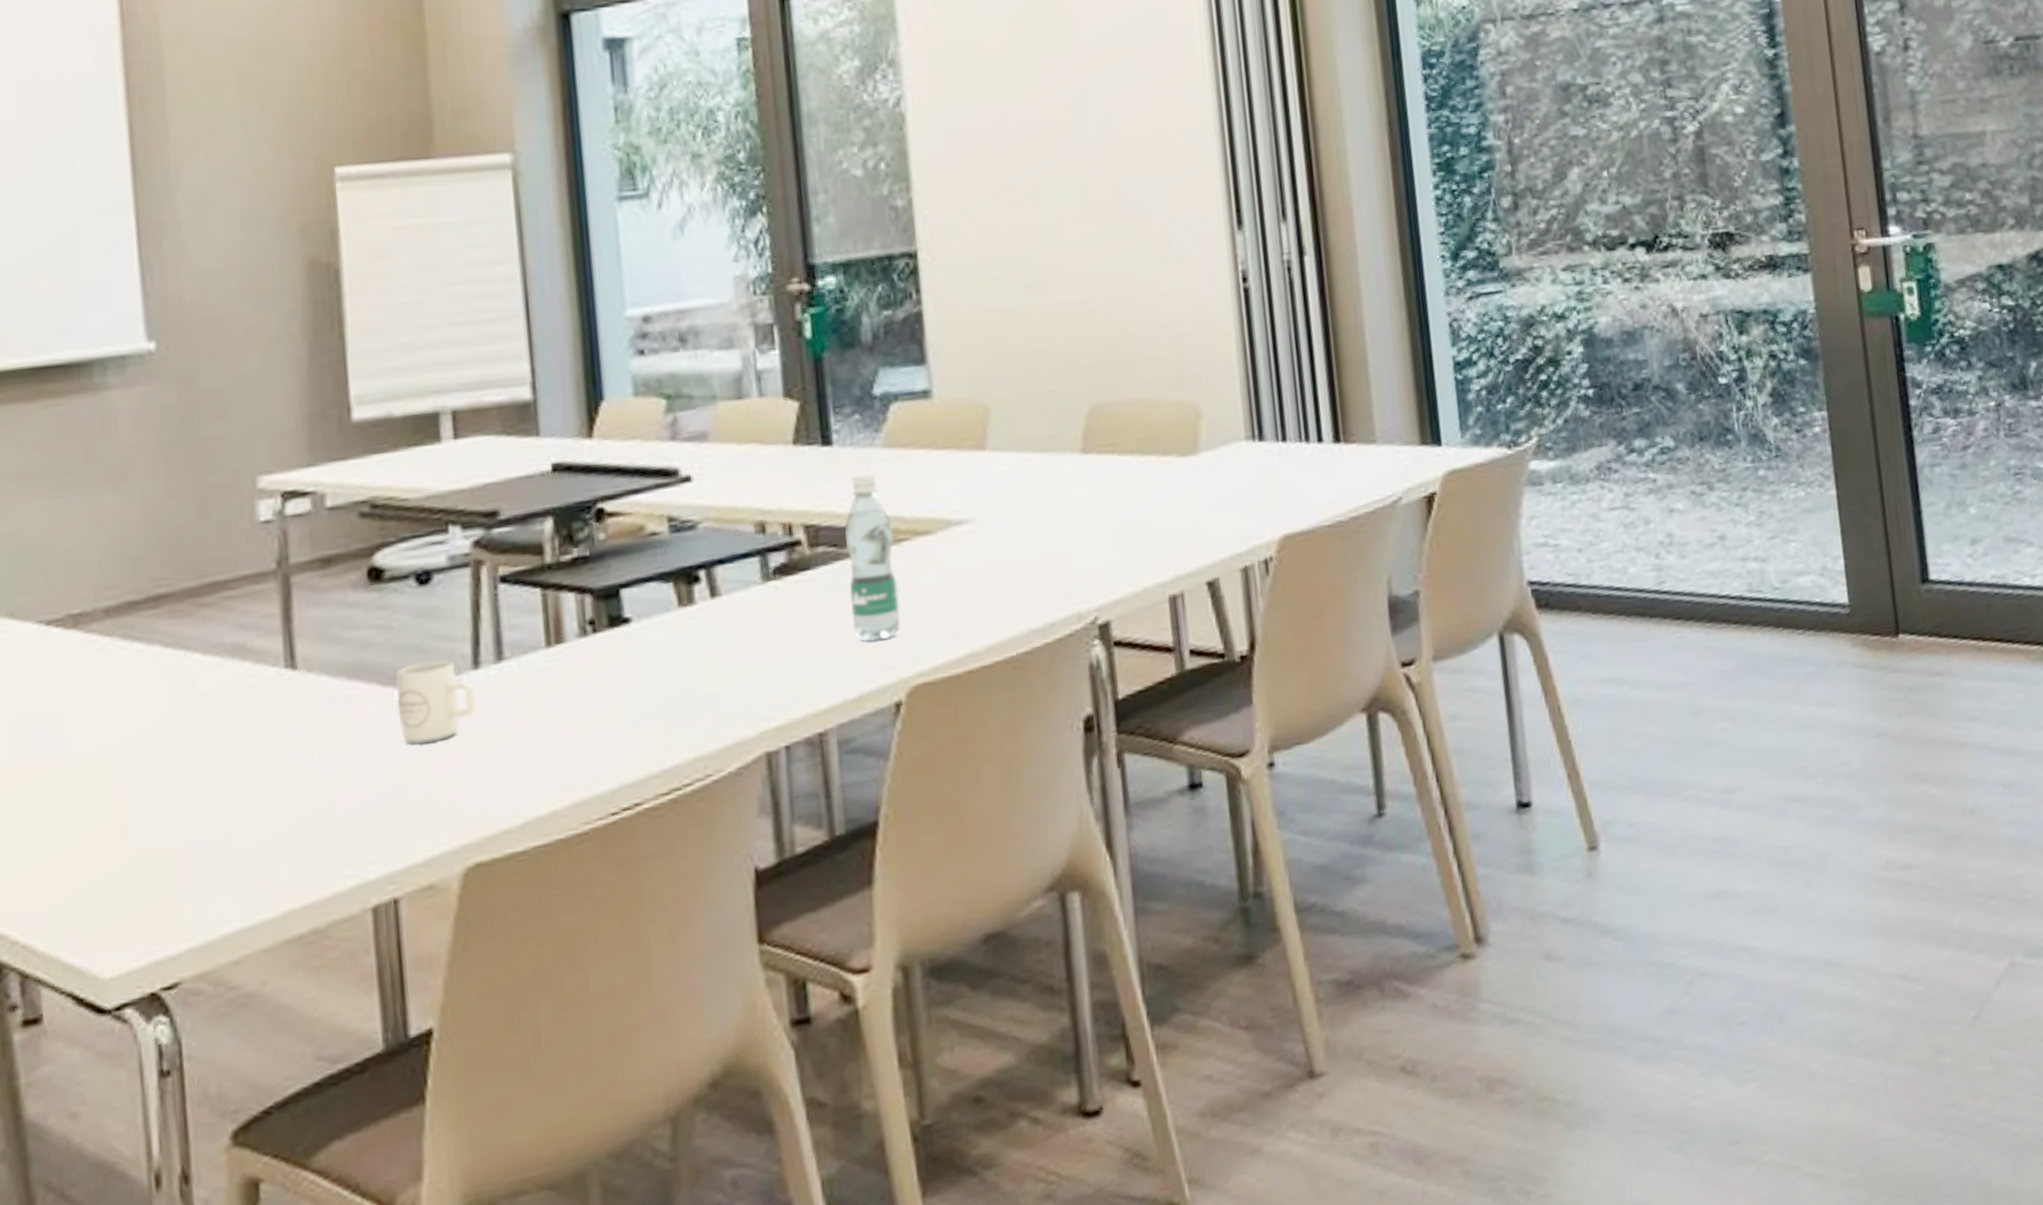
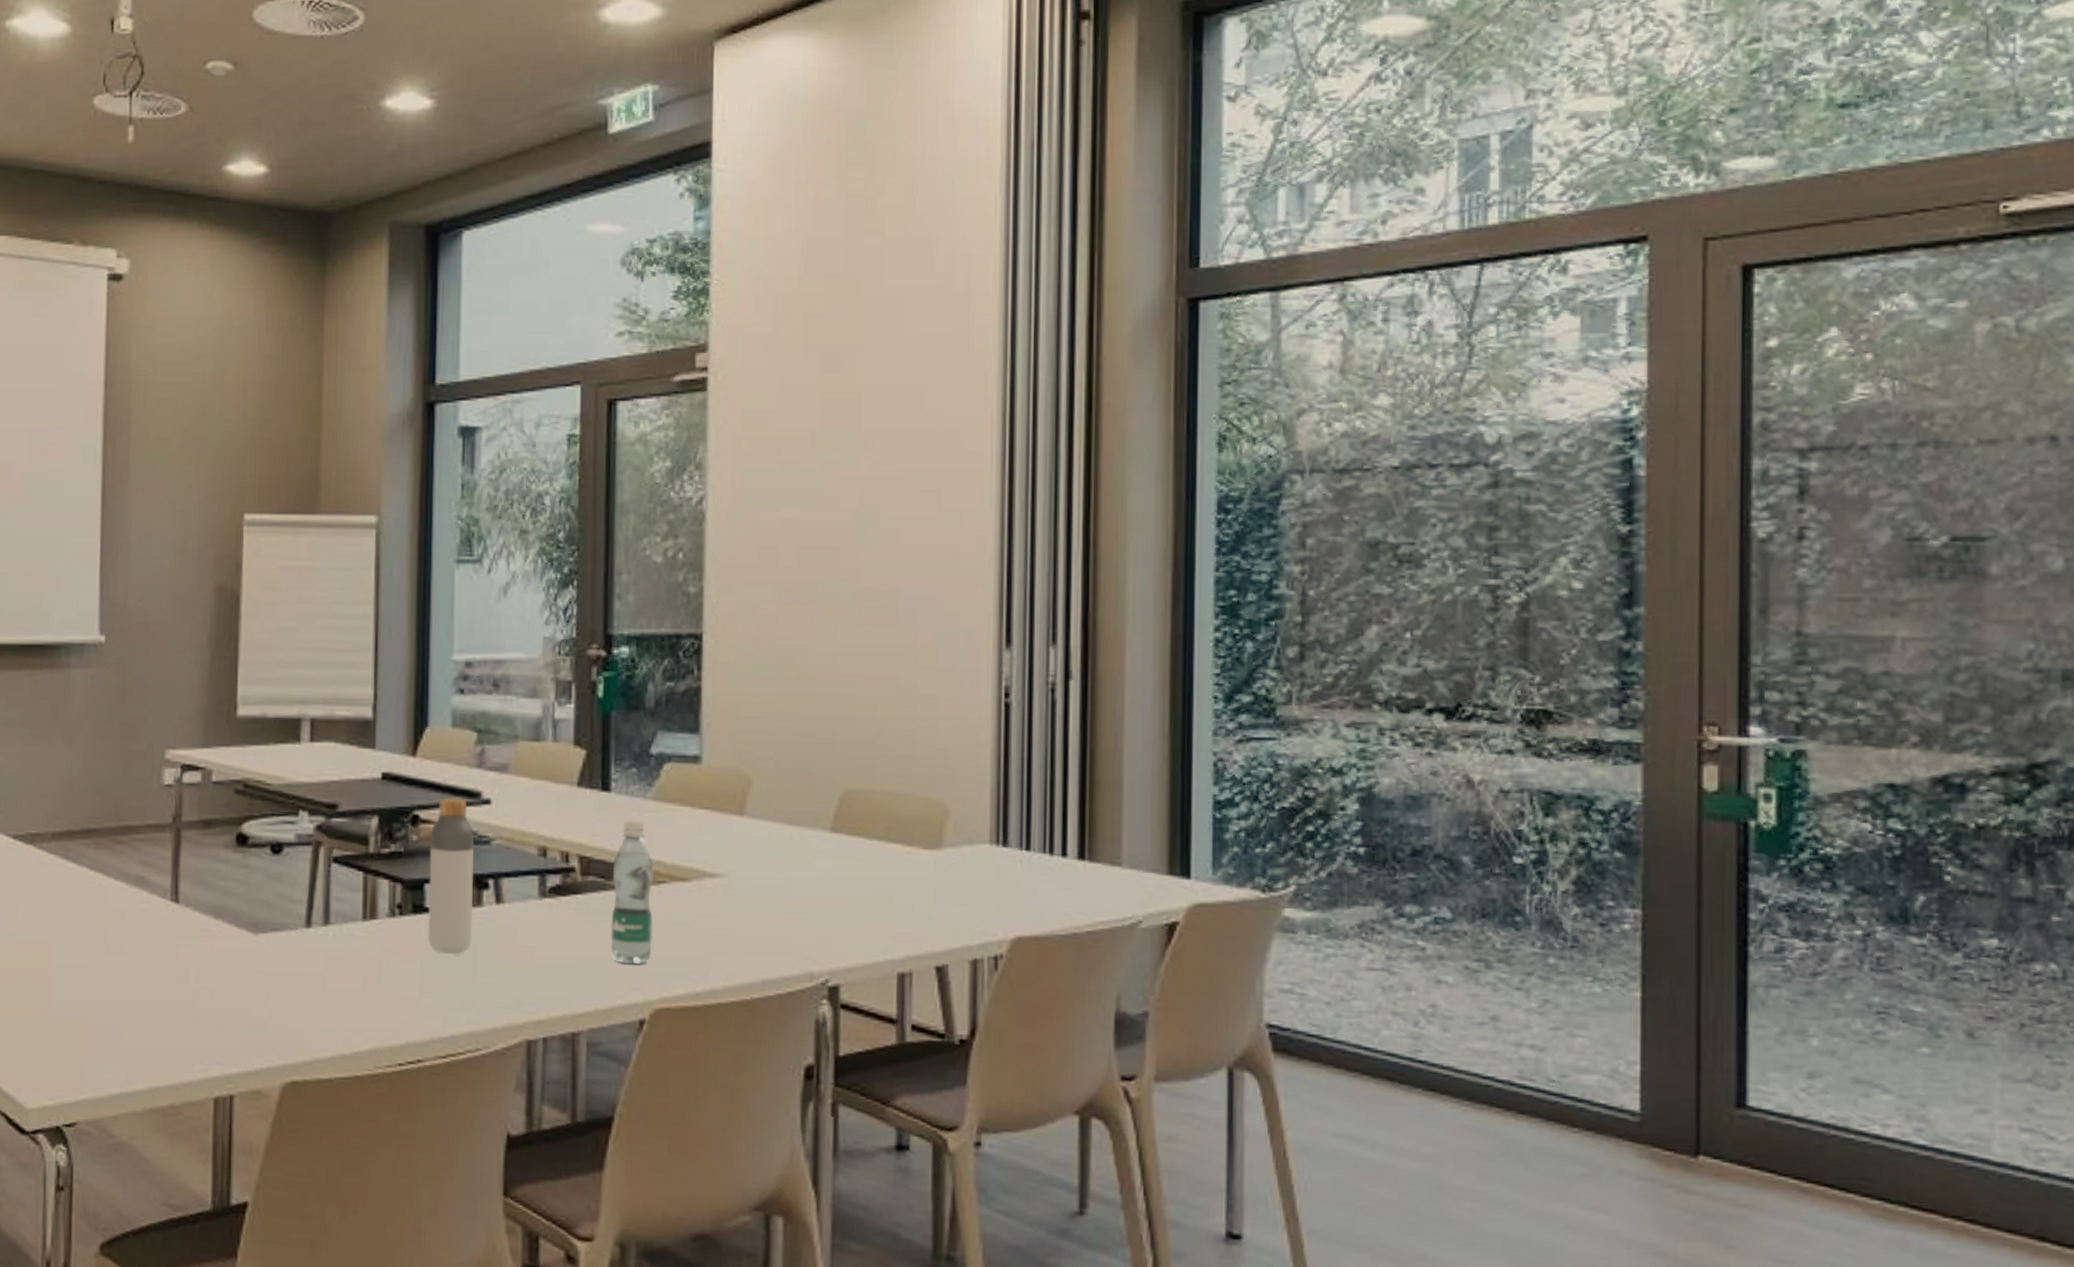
mug: present [395,659,477,745] -> none [247,914,306,980]
bottle: none [620,479,686,671] -> present [428,797,474,955]

